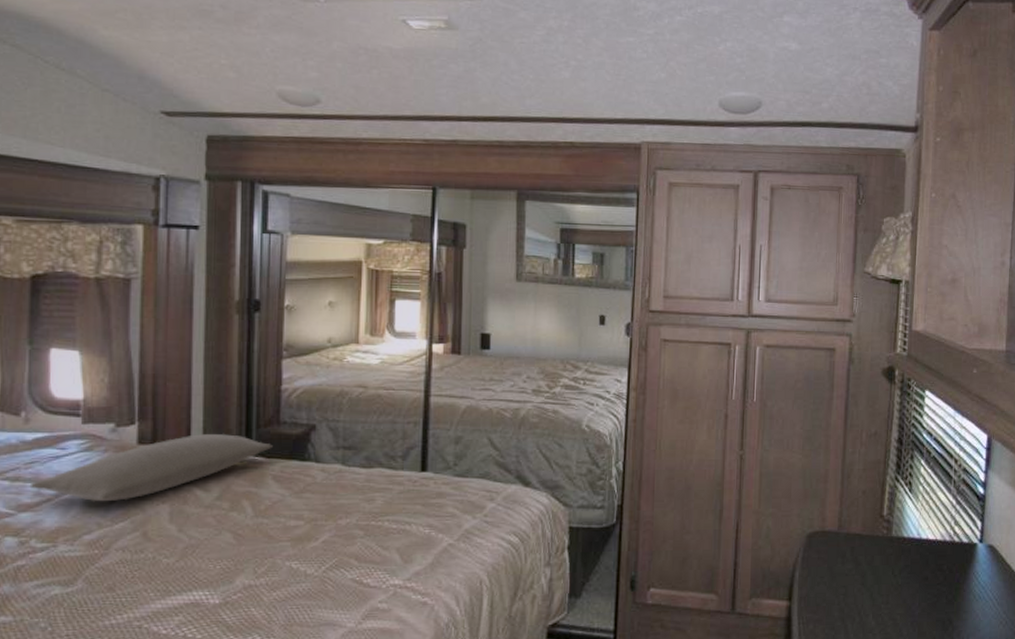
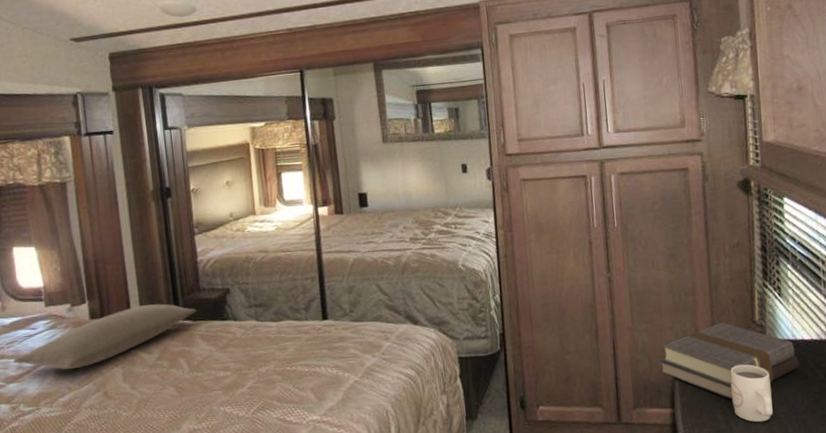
book: none [781,514,921,597] -> present [659,322,799,400]
mug: none [850,560,892,622] -> present [730,364,773,423]

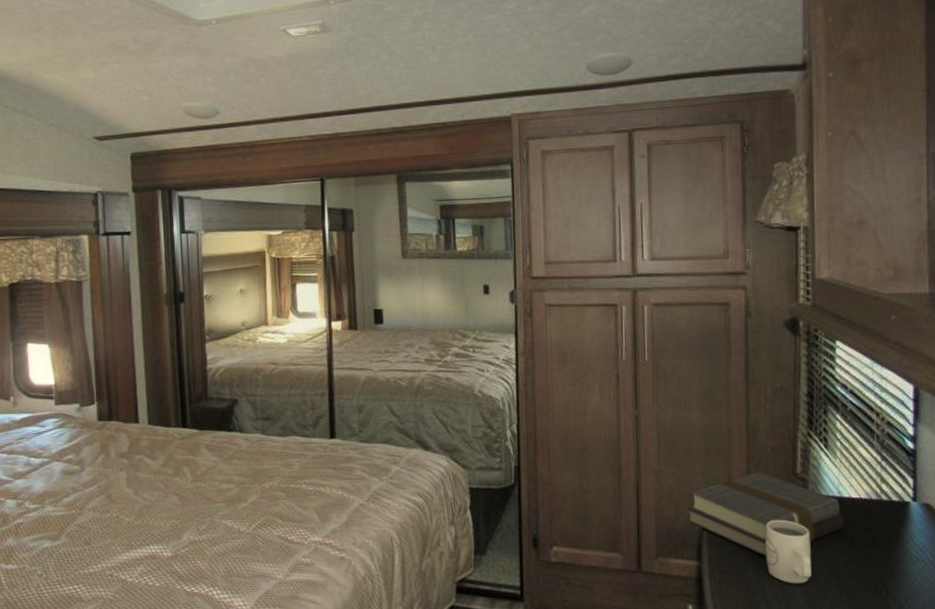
pillow: present [12,304,197,370] -> none [21,410,204,470]

